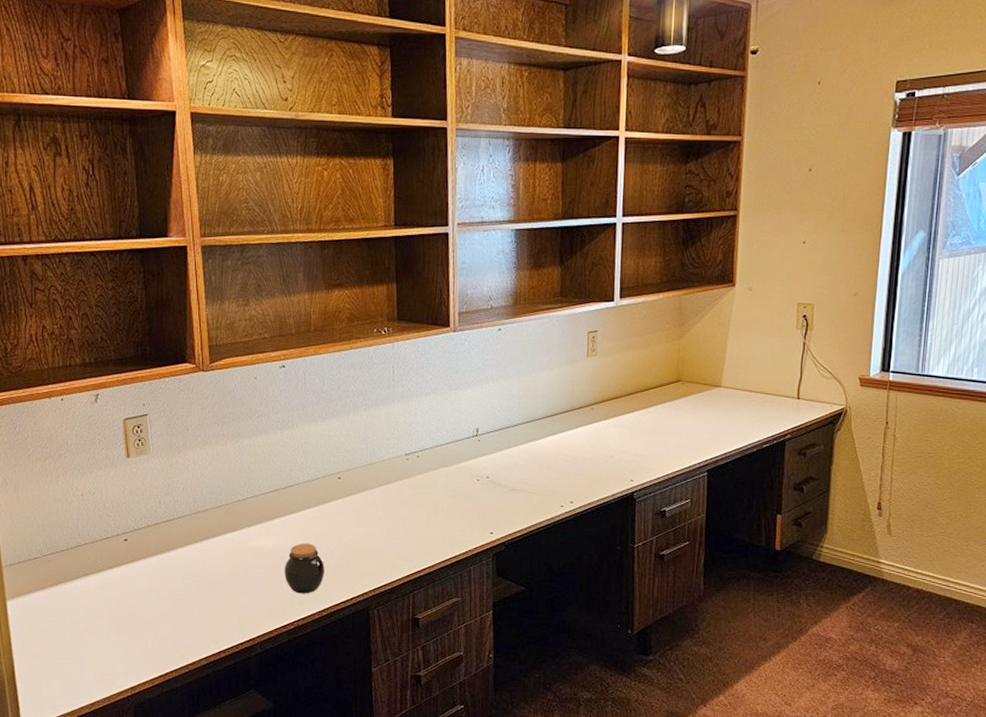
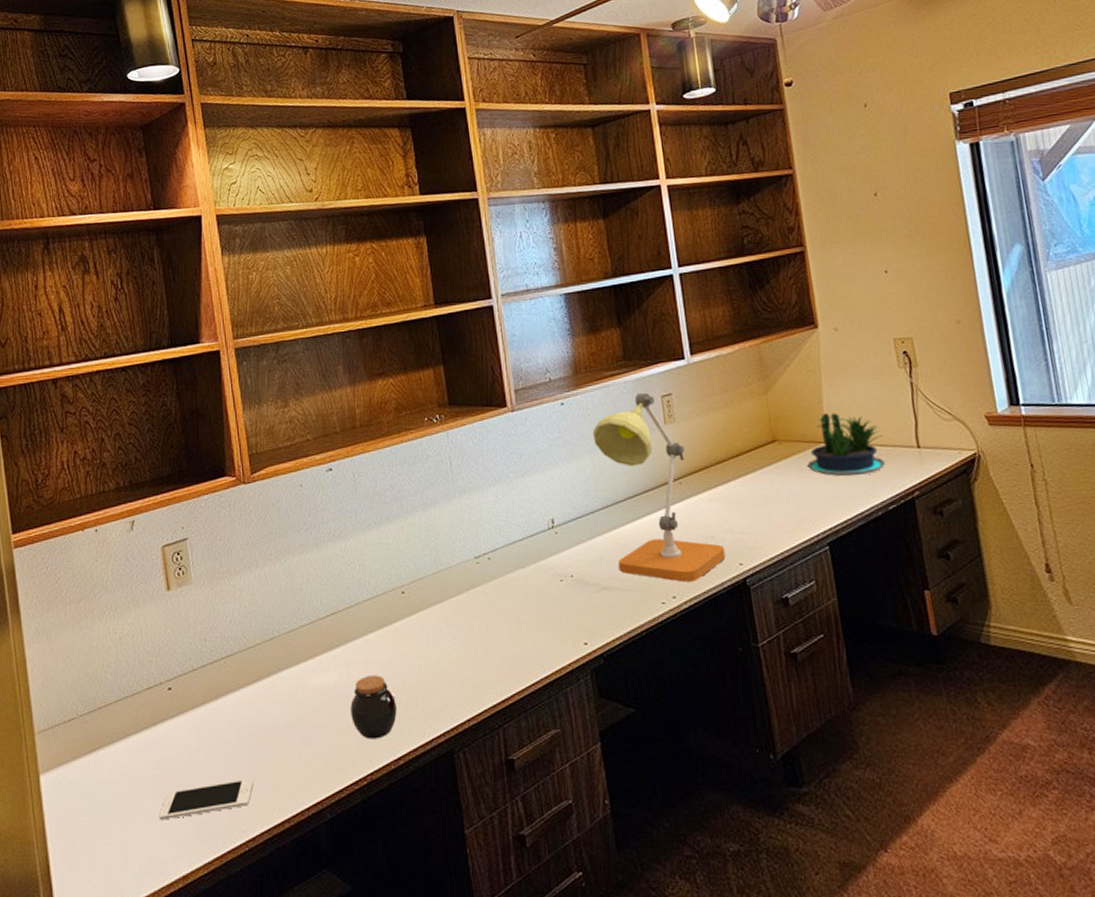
cell phone: none [113,616,196,644] -> present [160,778,254,820]
desk lamp: none [522,327,621,491] -> present [592,392,726,582]
potted plant: none [702,362,771,418] -> present [807,413,886,477]

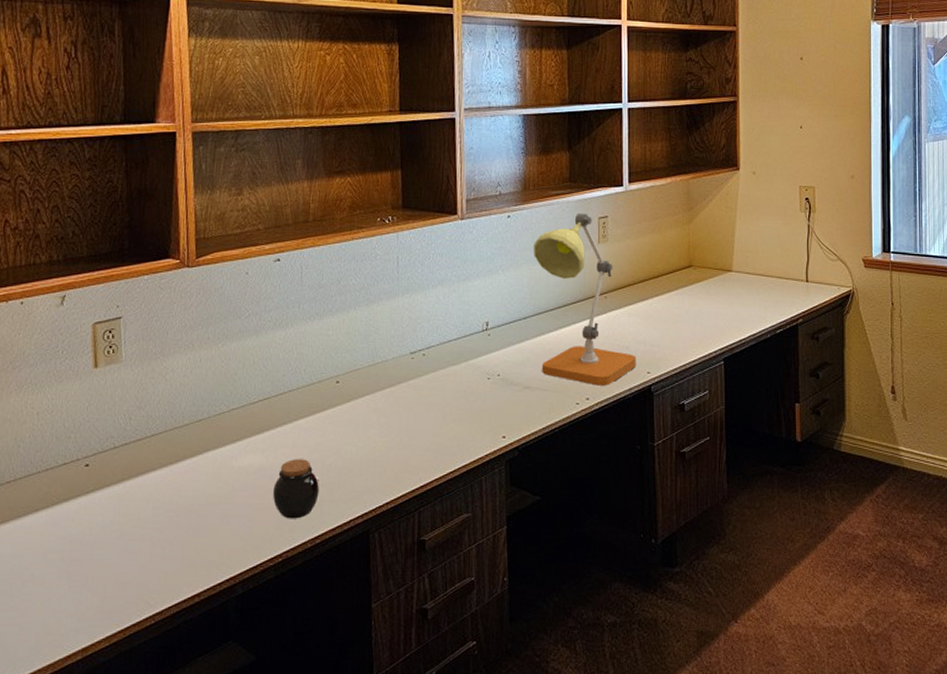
cell phone: present [160,778,254,820] -> none [63,554,167,594]
potted plant: present [807,413,886,477] -> none [715,246,780,302]

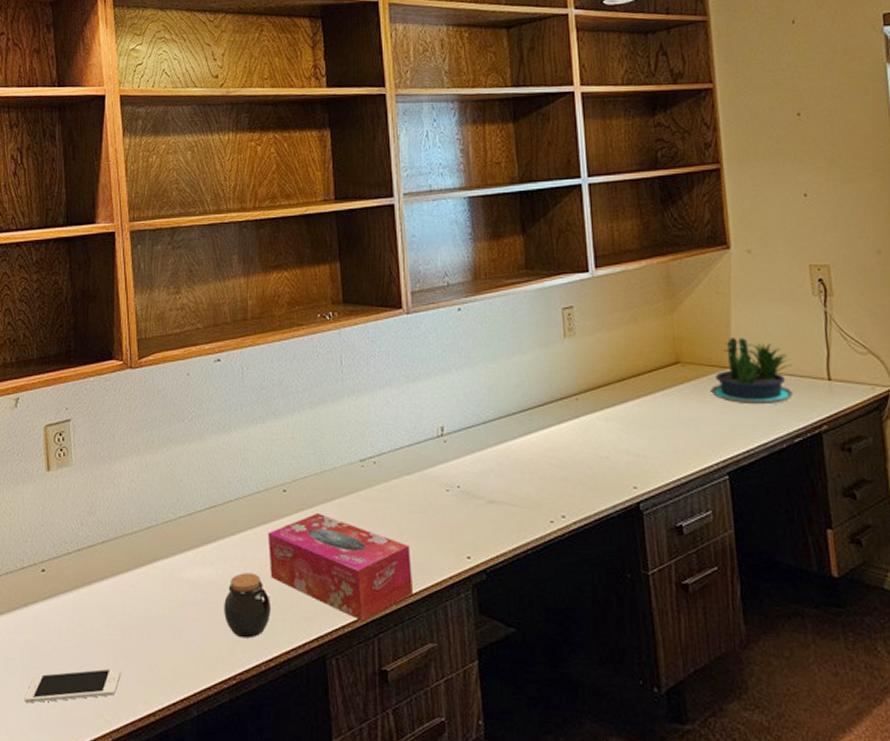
cell phone: none [63,554,167,594] -> present [25,667,121,703]
tissue box: none [319,401,453,498] -> present [267,512,414,622]
desk lamp: present [533,213,636,386] -> none [488,303,620,502]
potted plant: none [715,246,780,302] -> present [710,338,794,405]

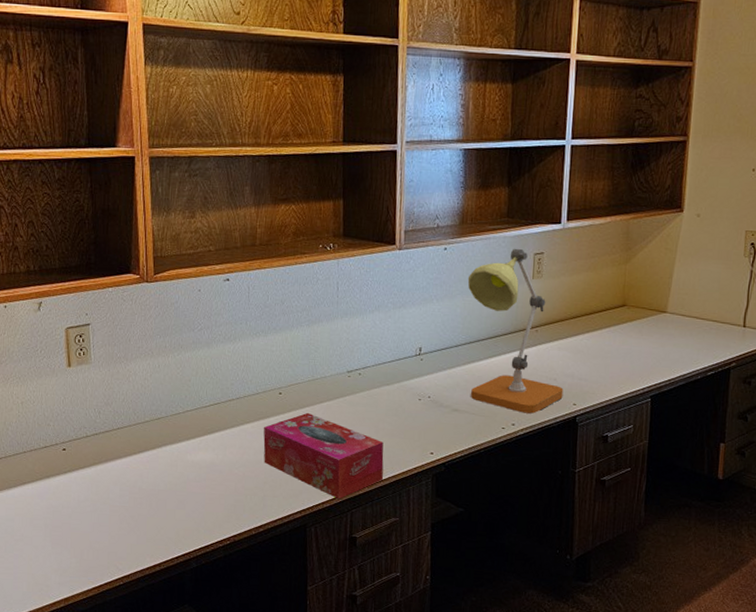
cell phone: present [25,667,121,703] -> none [48,528,132,554]
jar: present [224,573,271,639] -> none [222,458,263,510]
desk lamp: none [488,303,620,502] -> present [467,248,564,414]
potted plant: present [710,338,794,405] -> none [647,287,717,344]

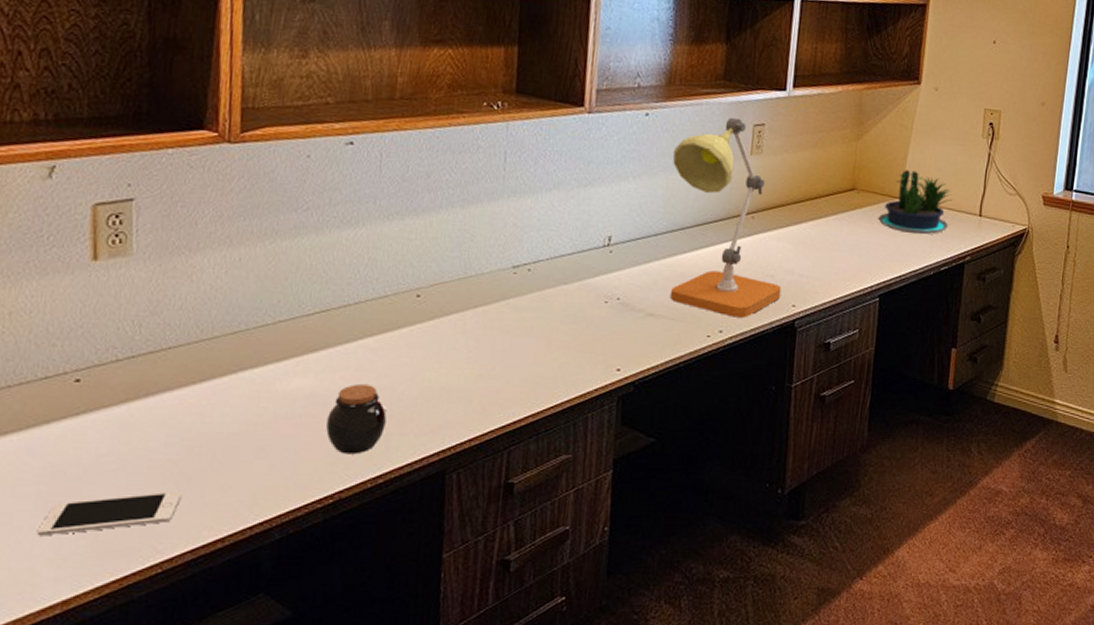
cell phone: none [48,528,132,554] -> present [38,490,182,536]
jar: none [222,458,263,510] -> present [326,384,387,455]
tissue box: present [263,412,384,500] -> none [389,320,556,435]
potted plant: none [647,287,717,344] -> present [878,170,953,235]

